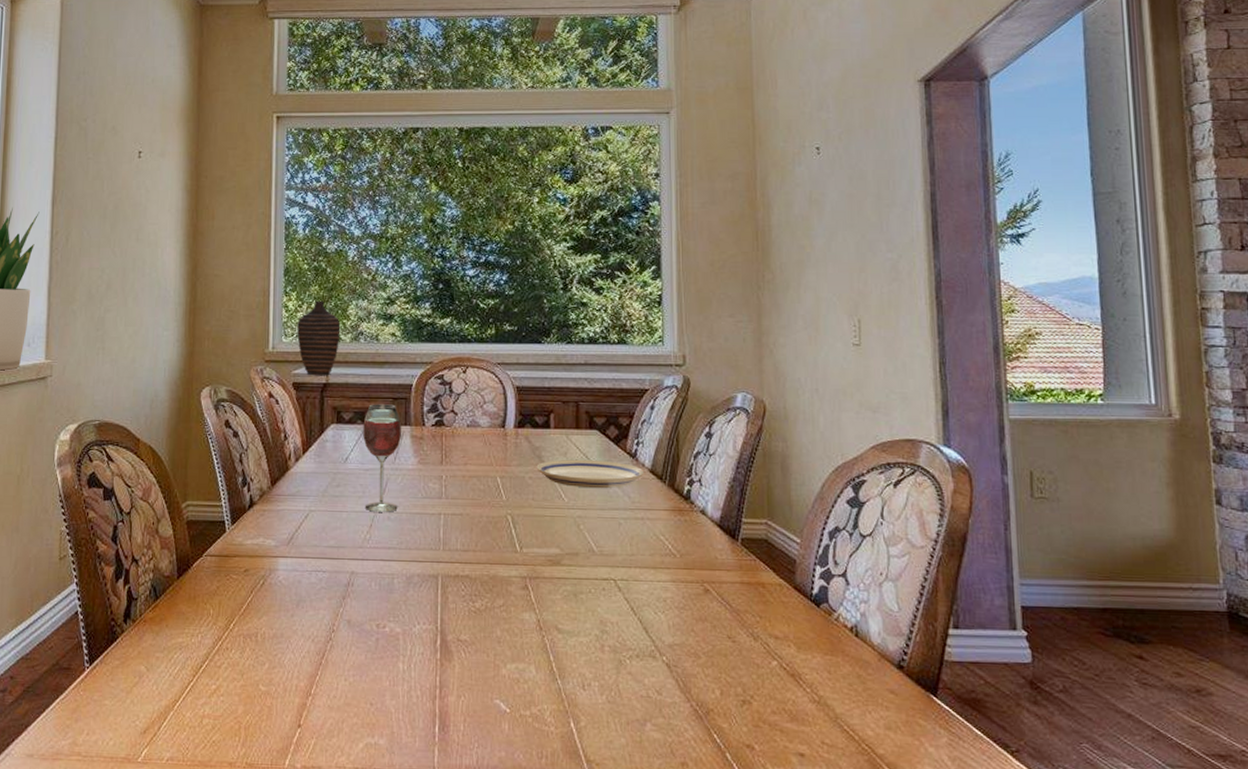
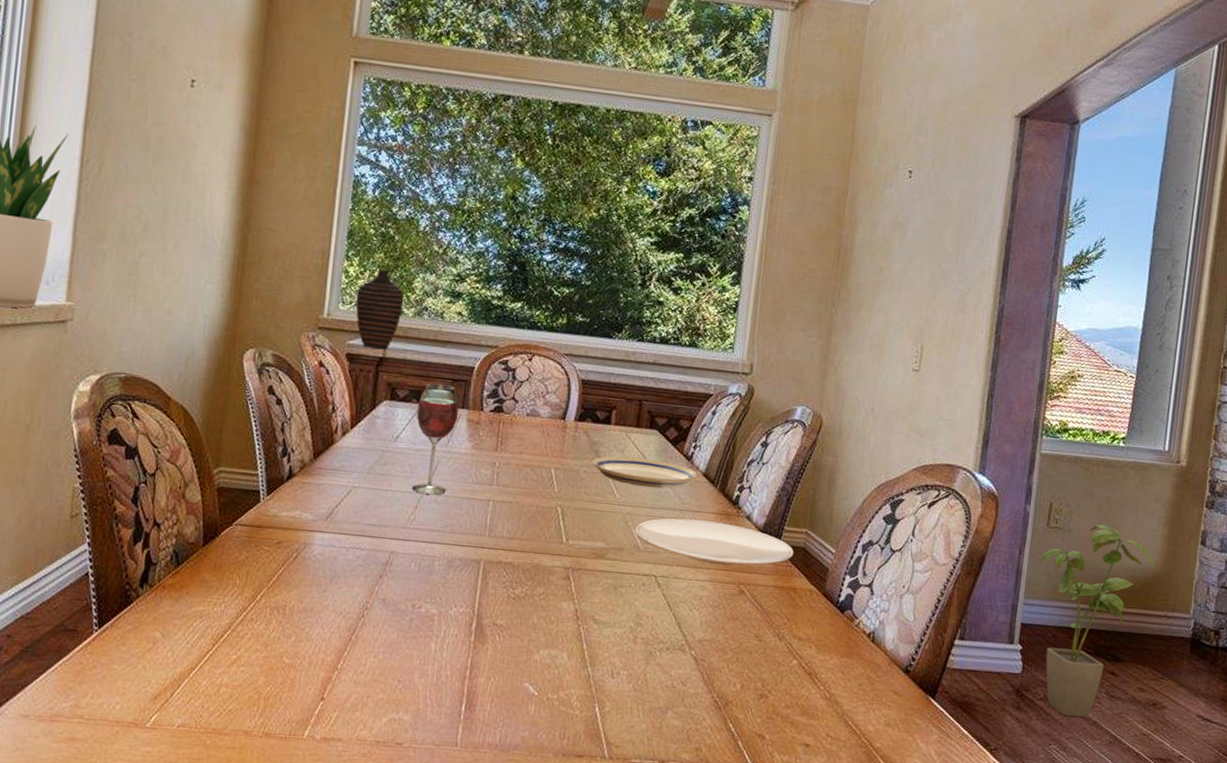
plate: none [588,518,757,563] -> present [635,518,794,566]
house plant: none [1030,490,1167,710] -> present [1039,524,1155,717]

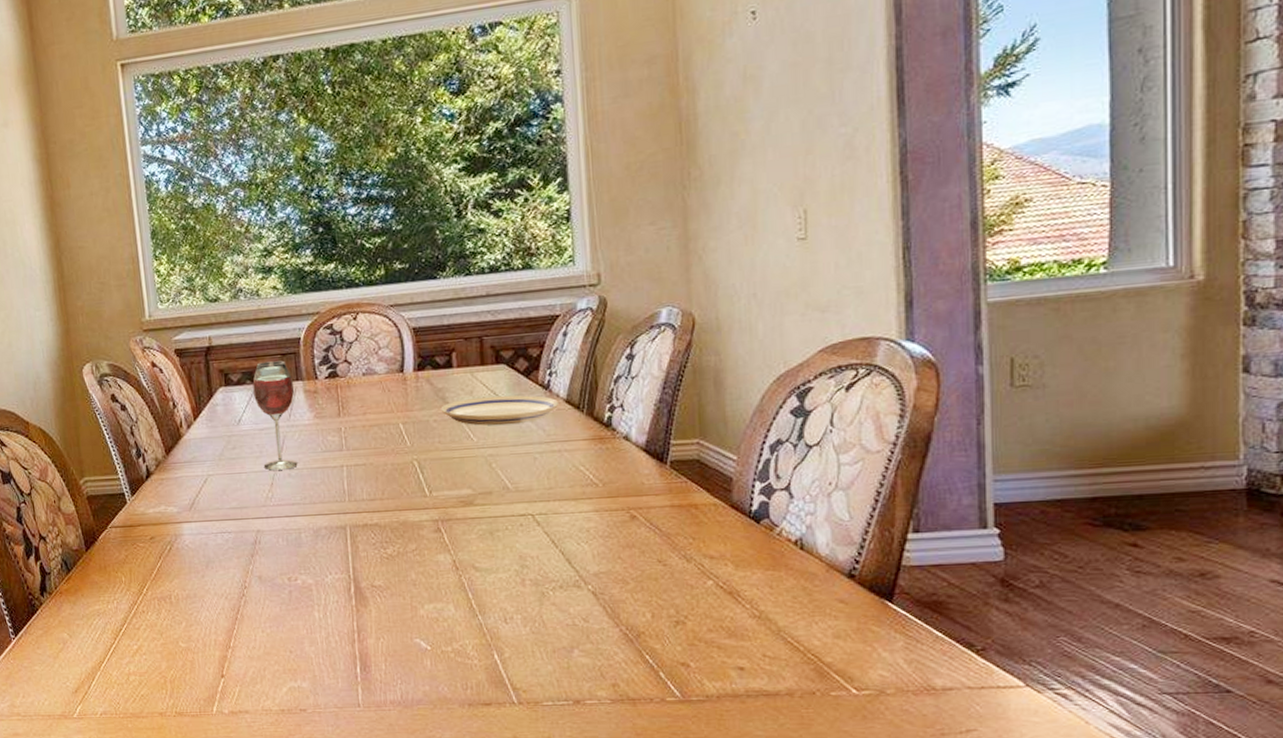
decorative vase: present [356,269,405,350] -> none [171,260,219,340]
plate: present [635,518,794,566] -> none [501,448,688,493]
house plant: present [1039,524,1155,717] -> none [1007,371,1177,601]

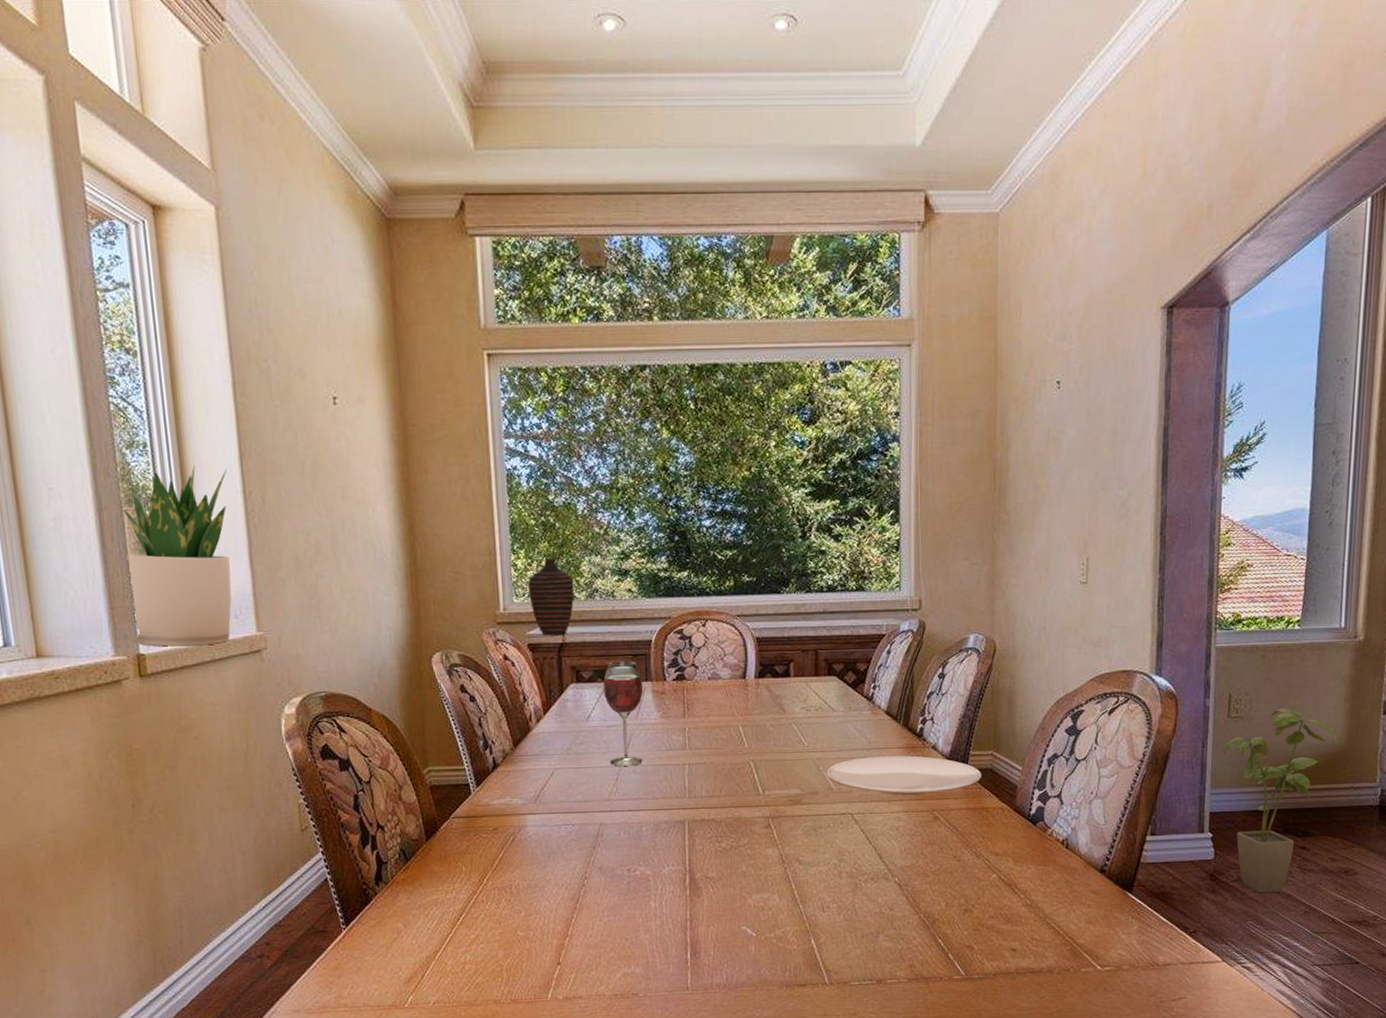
decorative vase: none [171,260,219,340] -> present [528,557,575,636]
plate: present [440,395,560,426] -> none [777,704,880,732]
plate: none [501,448,688,493] -> present [827,755,982,795]
house plant: none [1007,371,1177,601] -> present [1223,708,1338,893]

